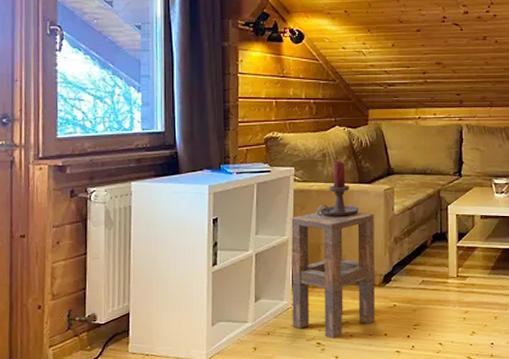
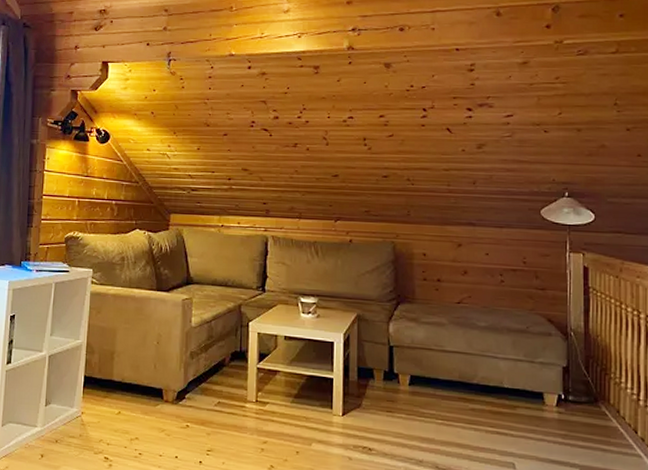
side table: present [291,211,375,339] -> none [81,317,171,456]
candle holder: present [317,160,360,217] -> none [112,264,156,325]

